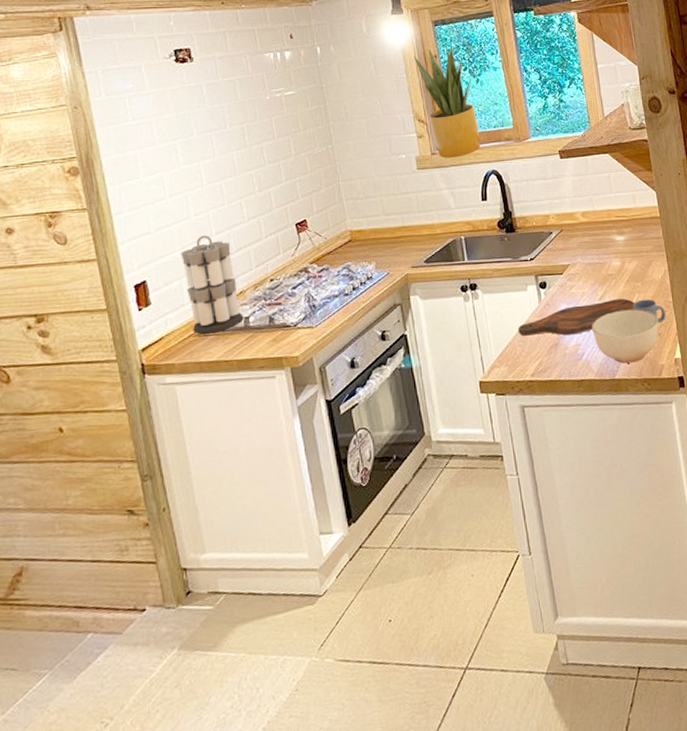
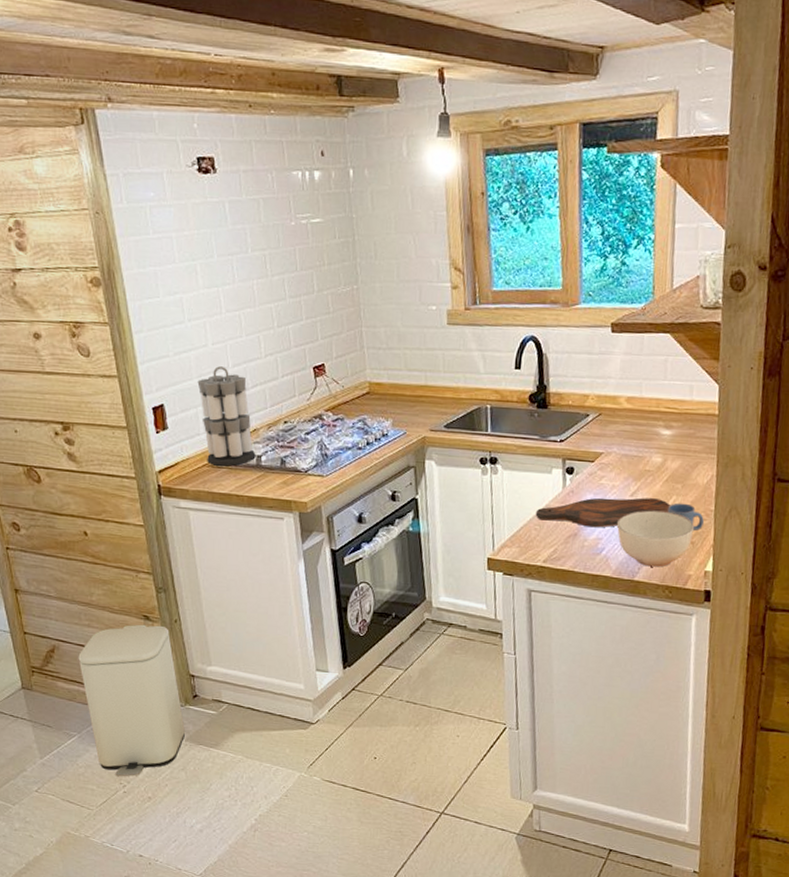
pedal bin: none [51,517,178,715] -> present [78,624,185,777]
planter: present [414,44,481,158] -> none [457,180,524,317]

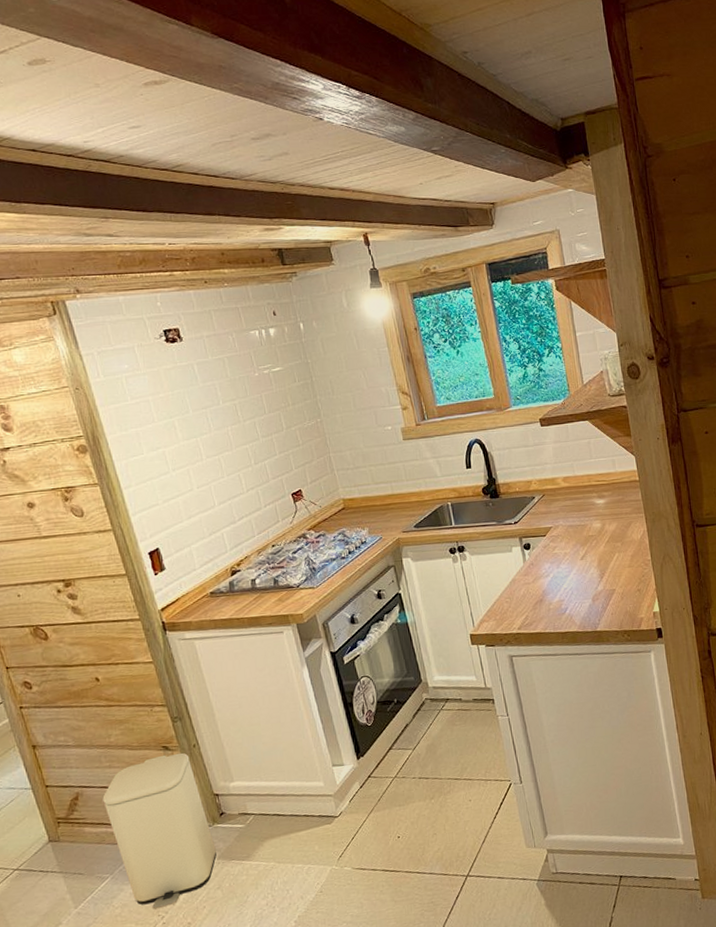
spice rack: present [197,366,256,466] -> none [188,506,250,595]
cutting board: present [535,497,670,528] -> none [504,558,615,593]
bowl: present [616,510,695,567] -> none [573,567,638,617]
mug: present [667,503,704,532] -> none [613,557,645,580]

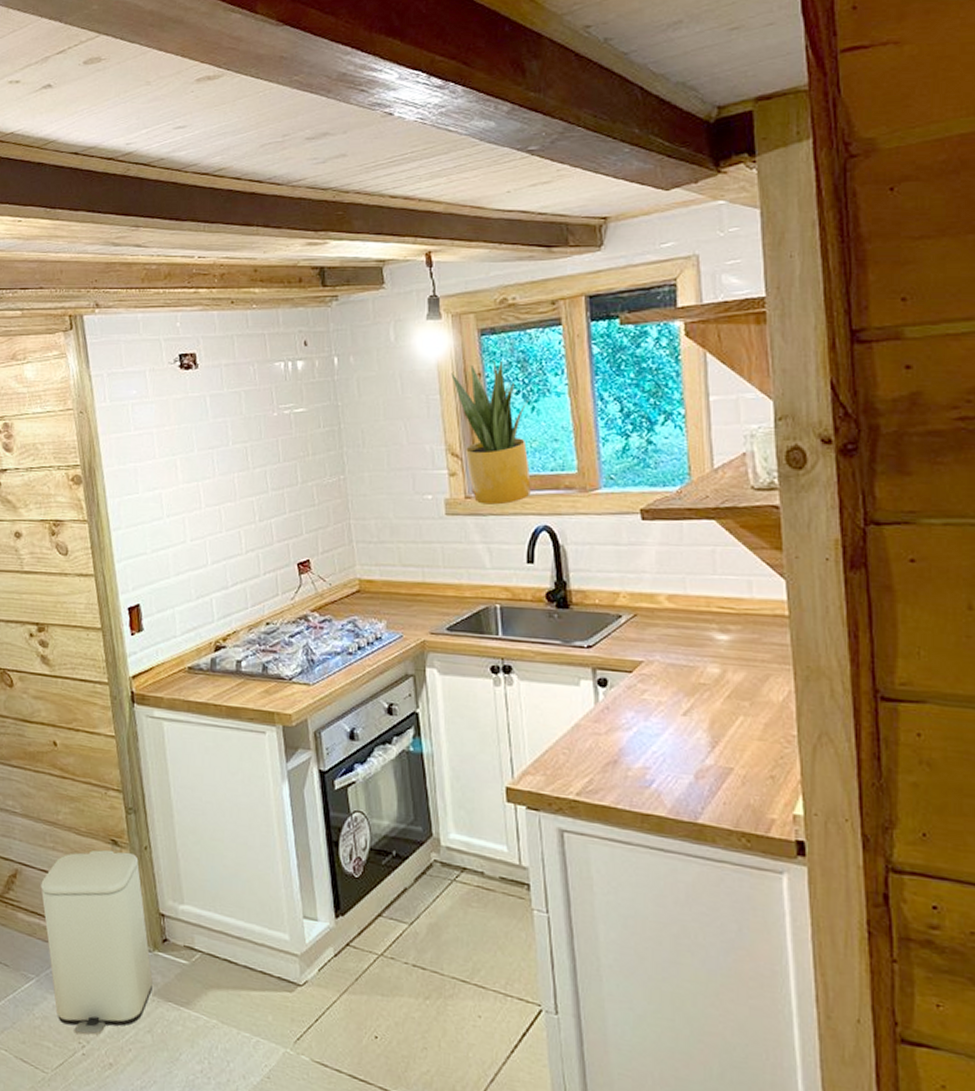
planter: none [394,316,463,429] -> present [451,360,531,505]

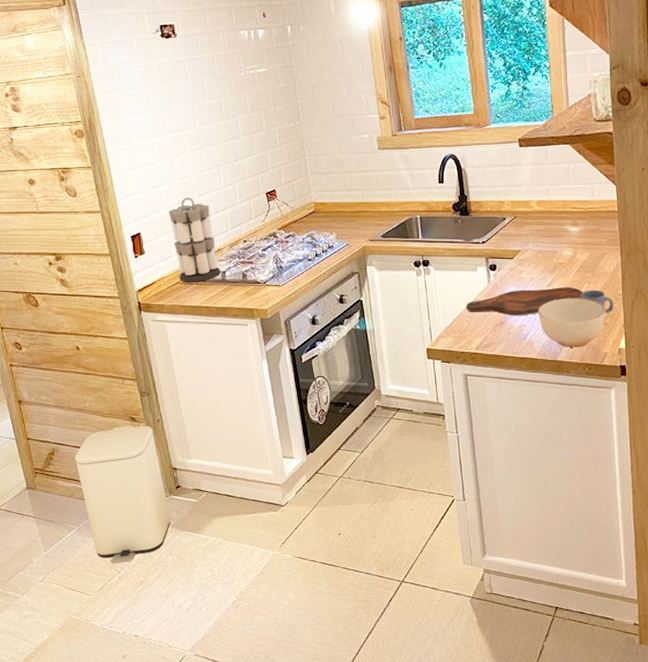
spice rack: none [175,563,236,672] -> present [168,197,221,282]
planter: present [451,360,531,505] -> none [379,27,440,140]
cutting board: none [563,716,737,754] -> present [466,287,583,316]
bowl: none [667,733,773,808] -> present [537,298,606,347]
mug: none [733,725,784,762] -> present [581,290,614,314]

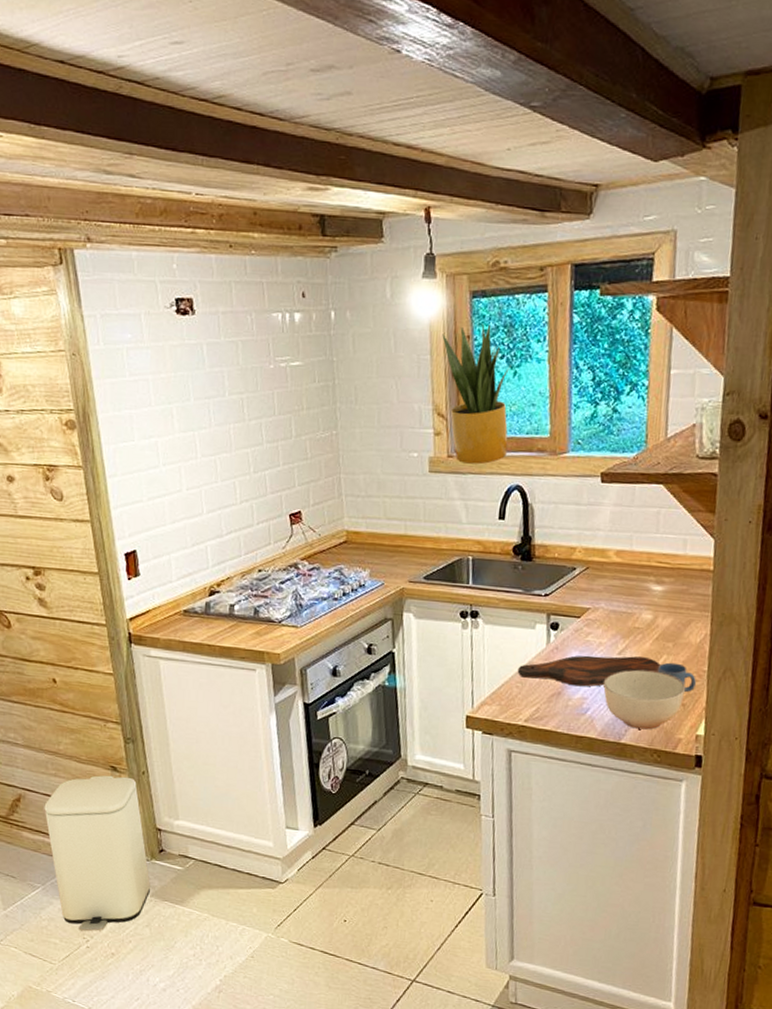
spice rack: present [168,197,221,282] -> none [171,512,229,615]
planter: none [379,27,440,140] -> present [442,323,511,465]

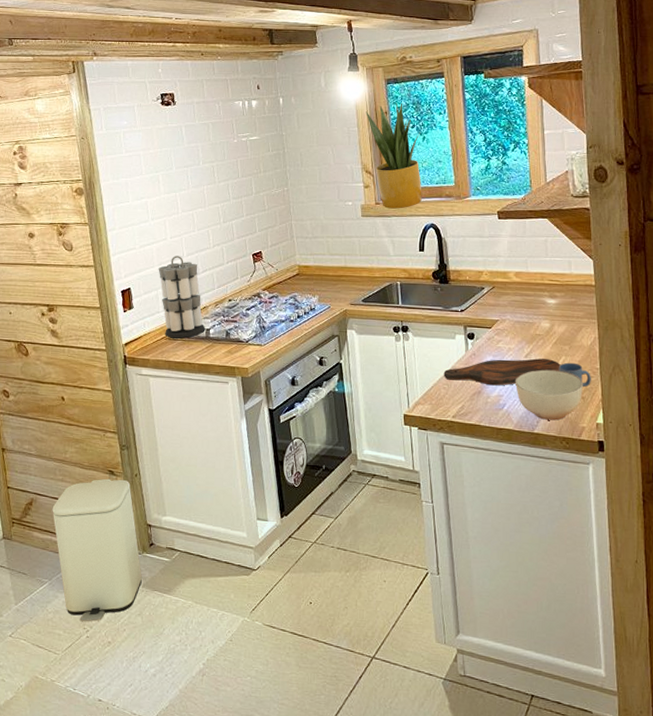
spice rack: none [171,512,229,615] -> present [158,256,205,339]

